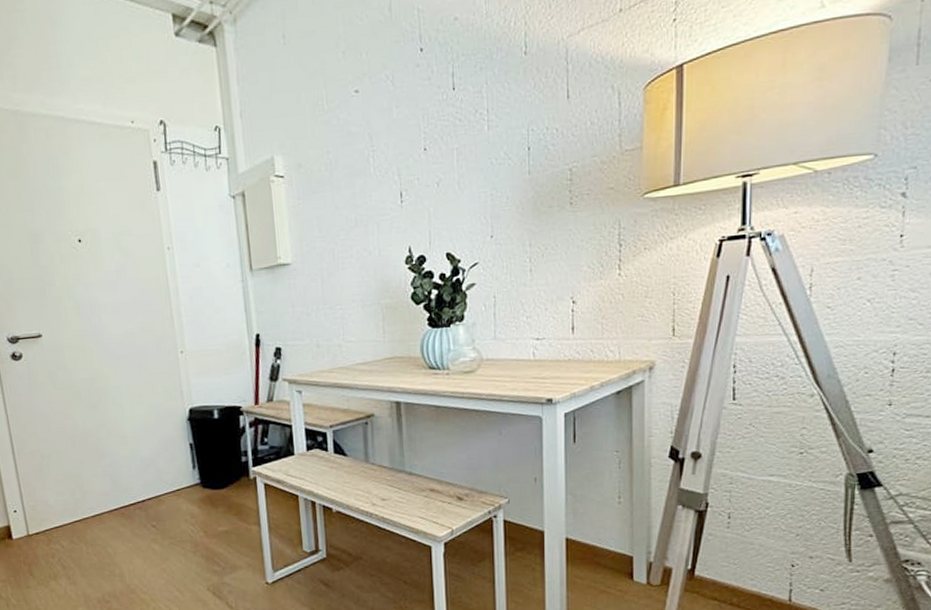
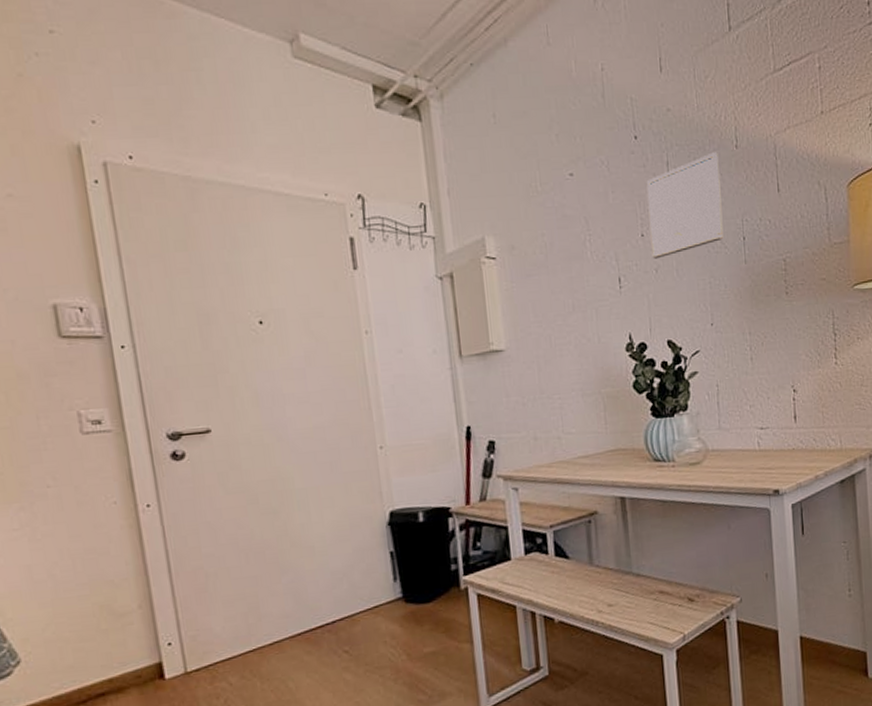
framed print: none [431,60,508,173] -> present [646,152,724,259]

